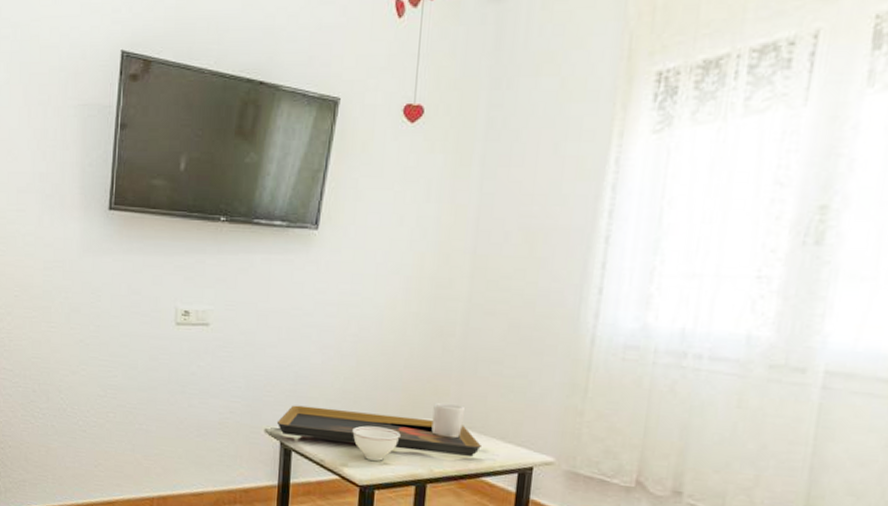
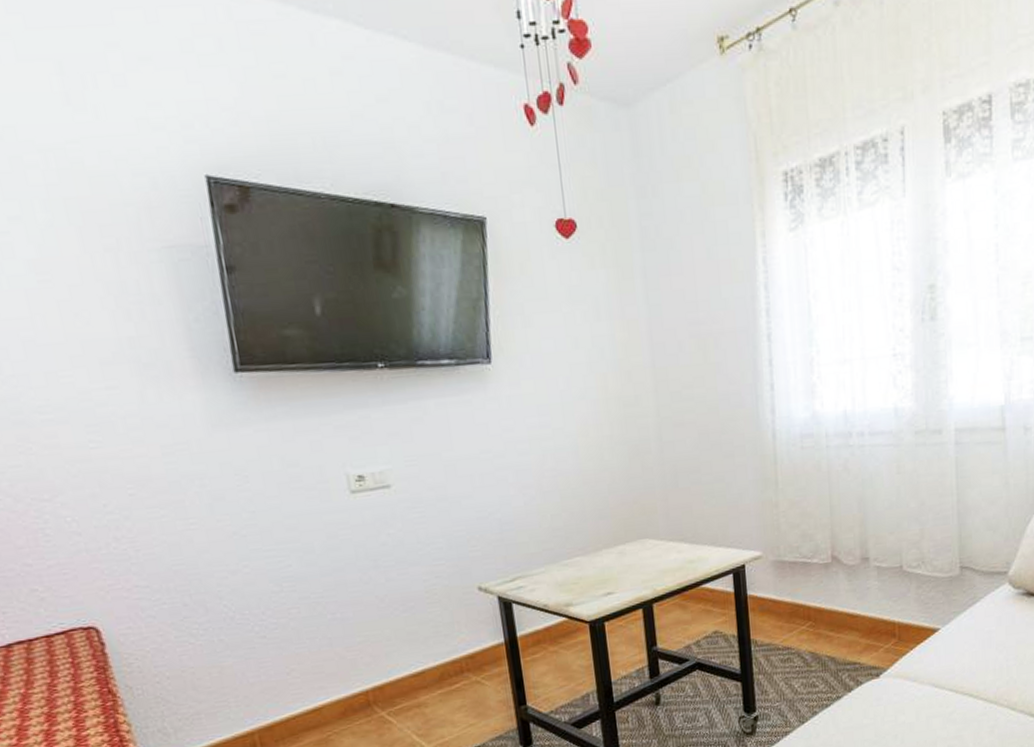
decorative tray: present [276,405,481,458] -> none [489,538,696,588]
bowl: present [352,425,401,462] -> none [570,557,619,595]
mug: present [431,402,466,438] -> none [644,519,676,555]

